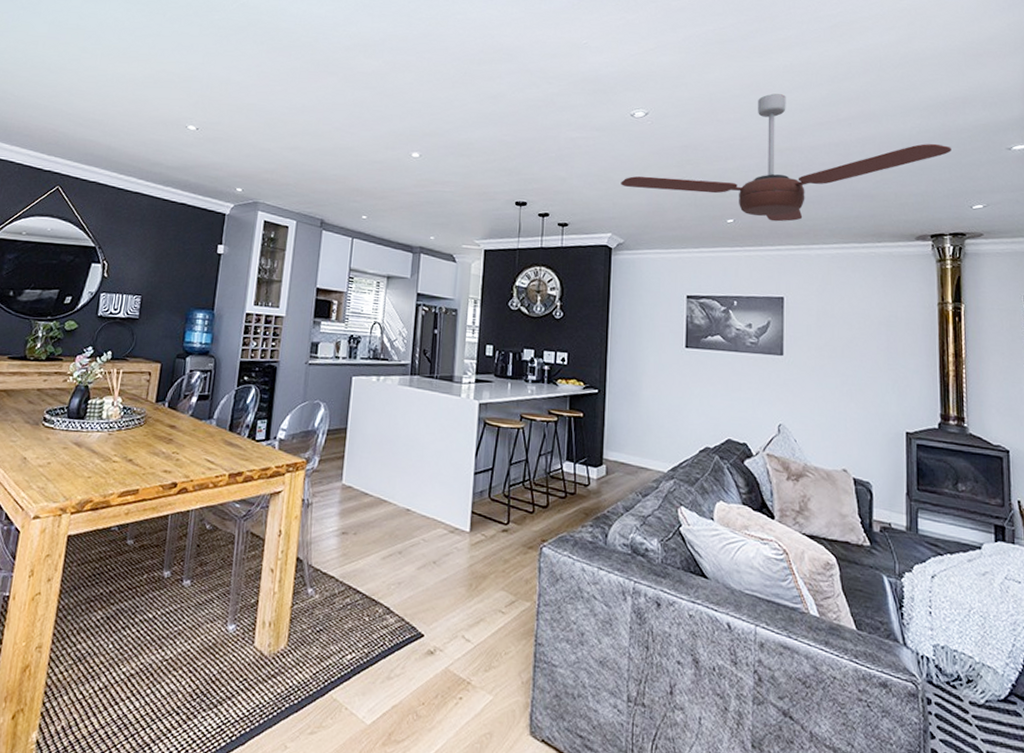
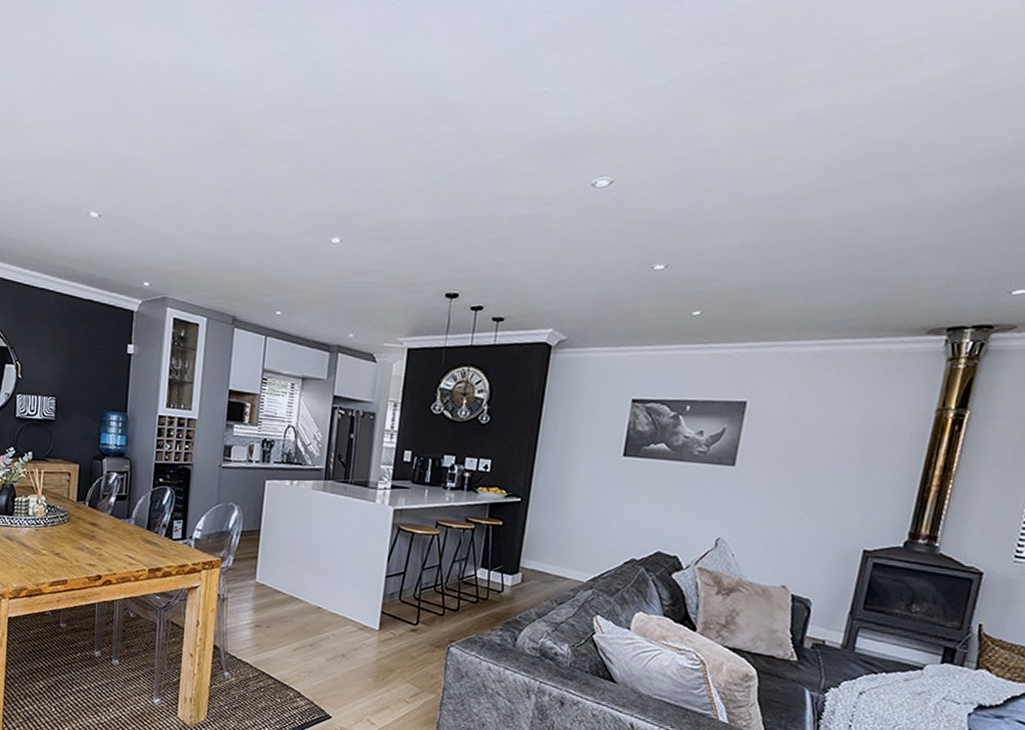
ceiling fan: present [621,93,951,222] -> none [570,150,1003,314]

